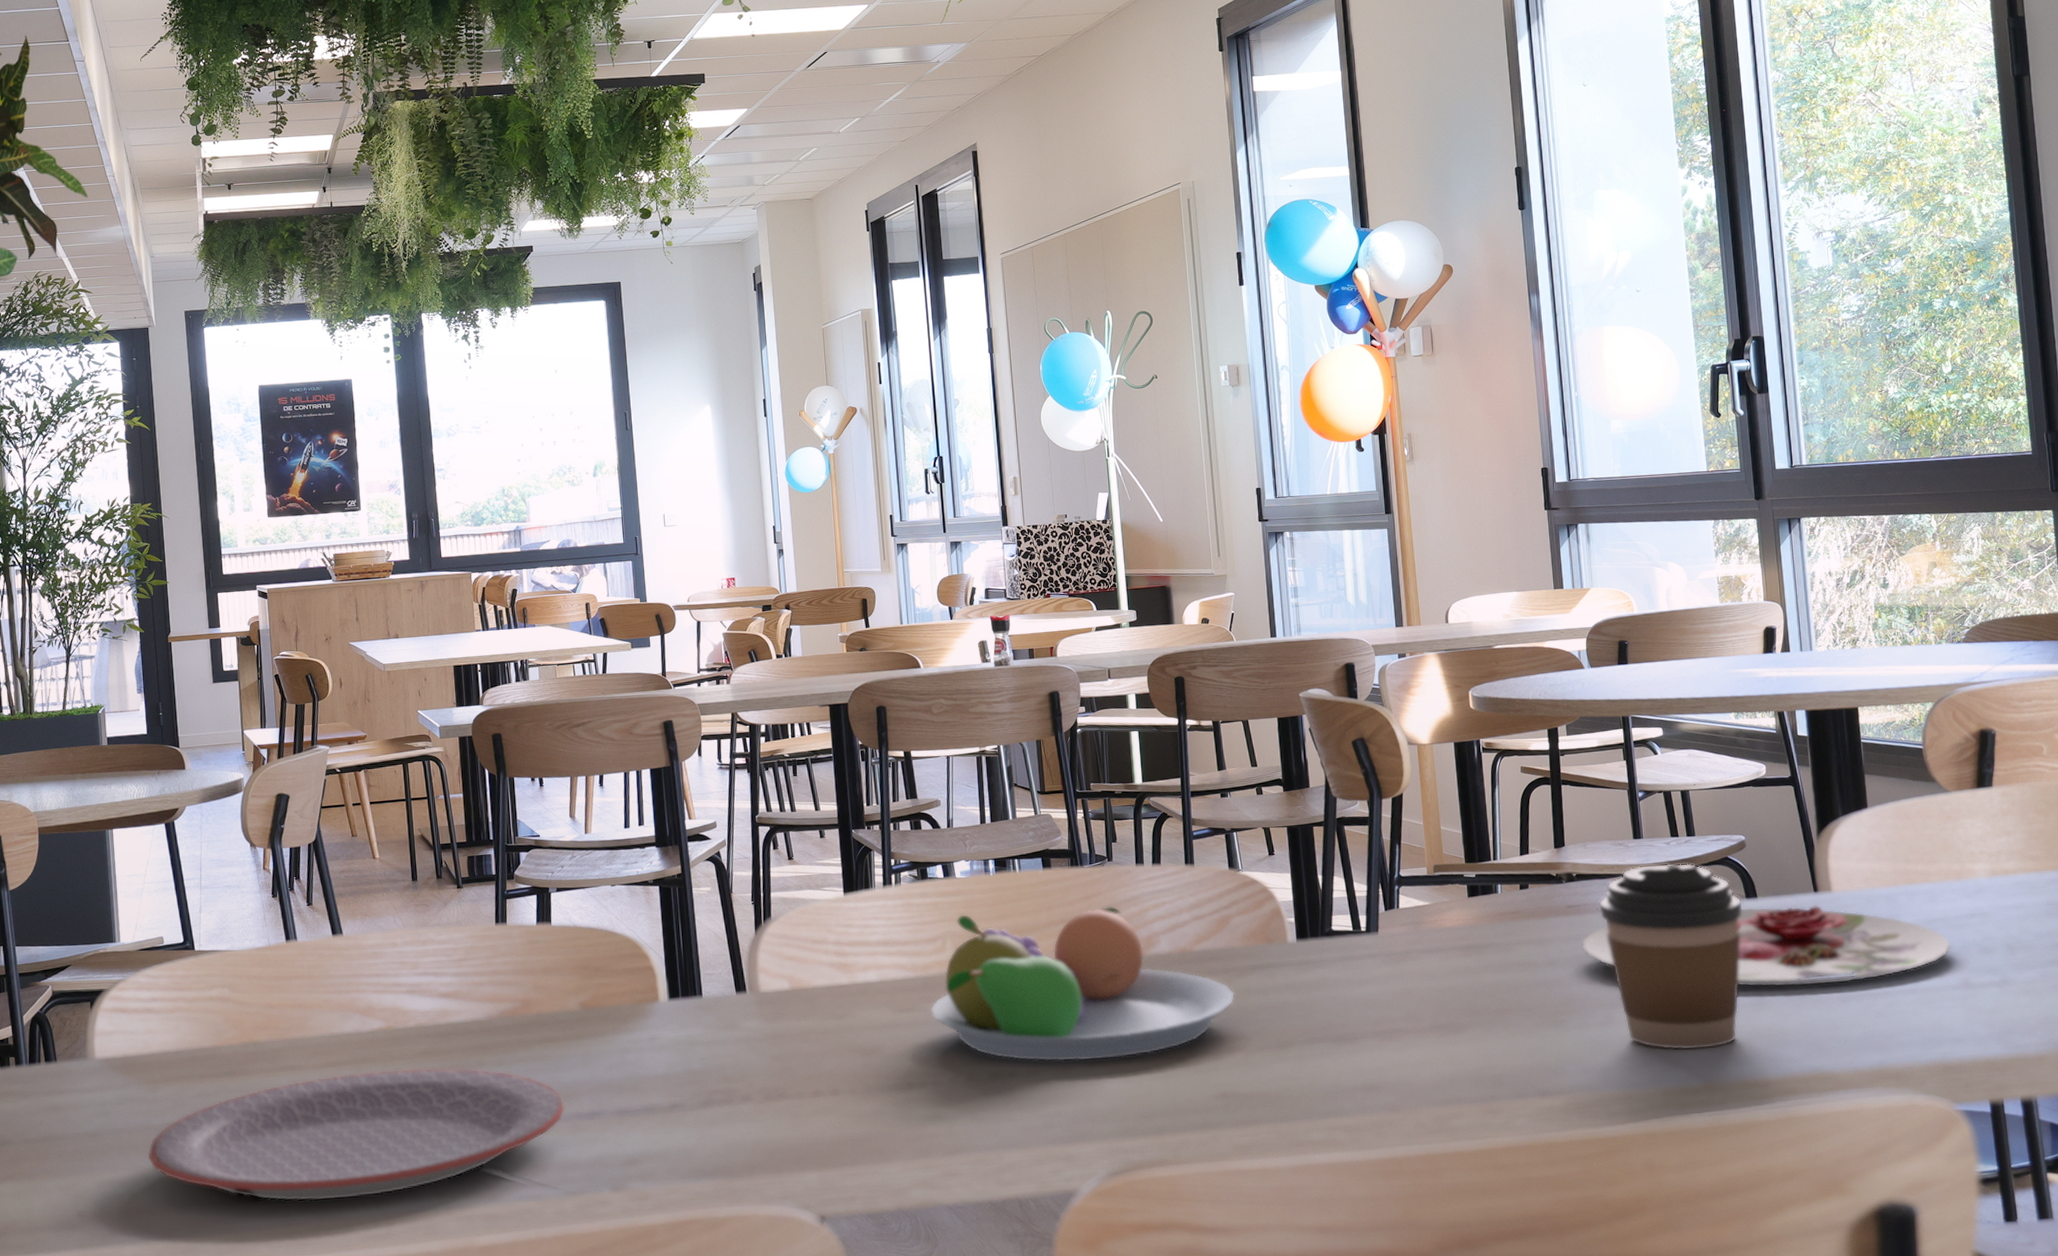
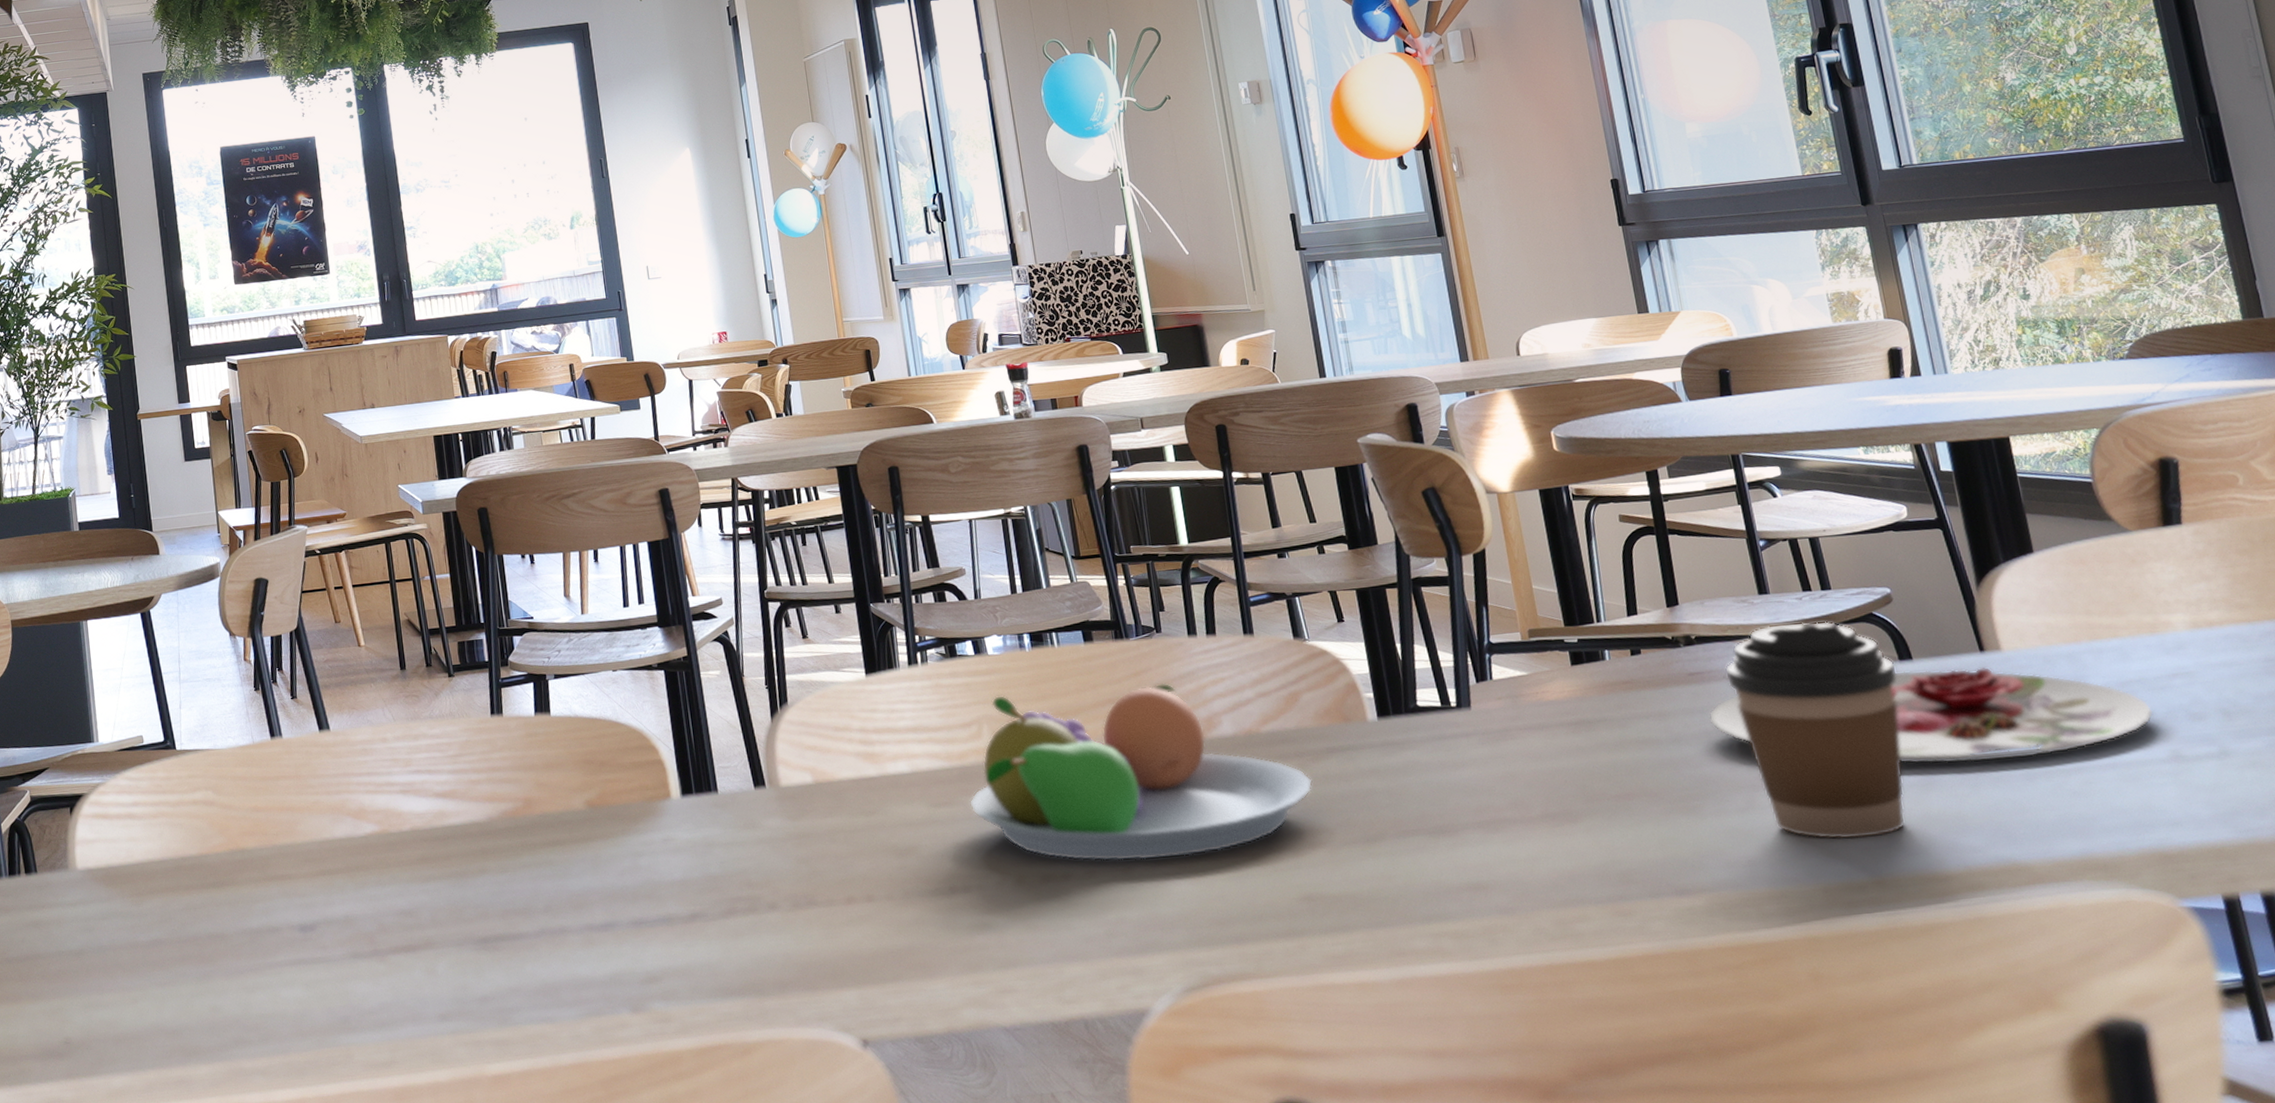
plate: present [147,1067,565,1202] -> none [134,875,576,1026]

